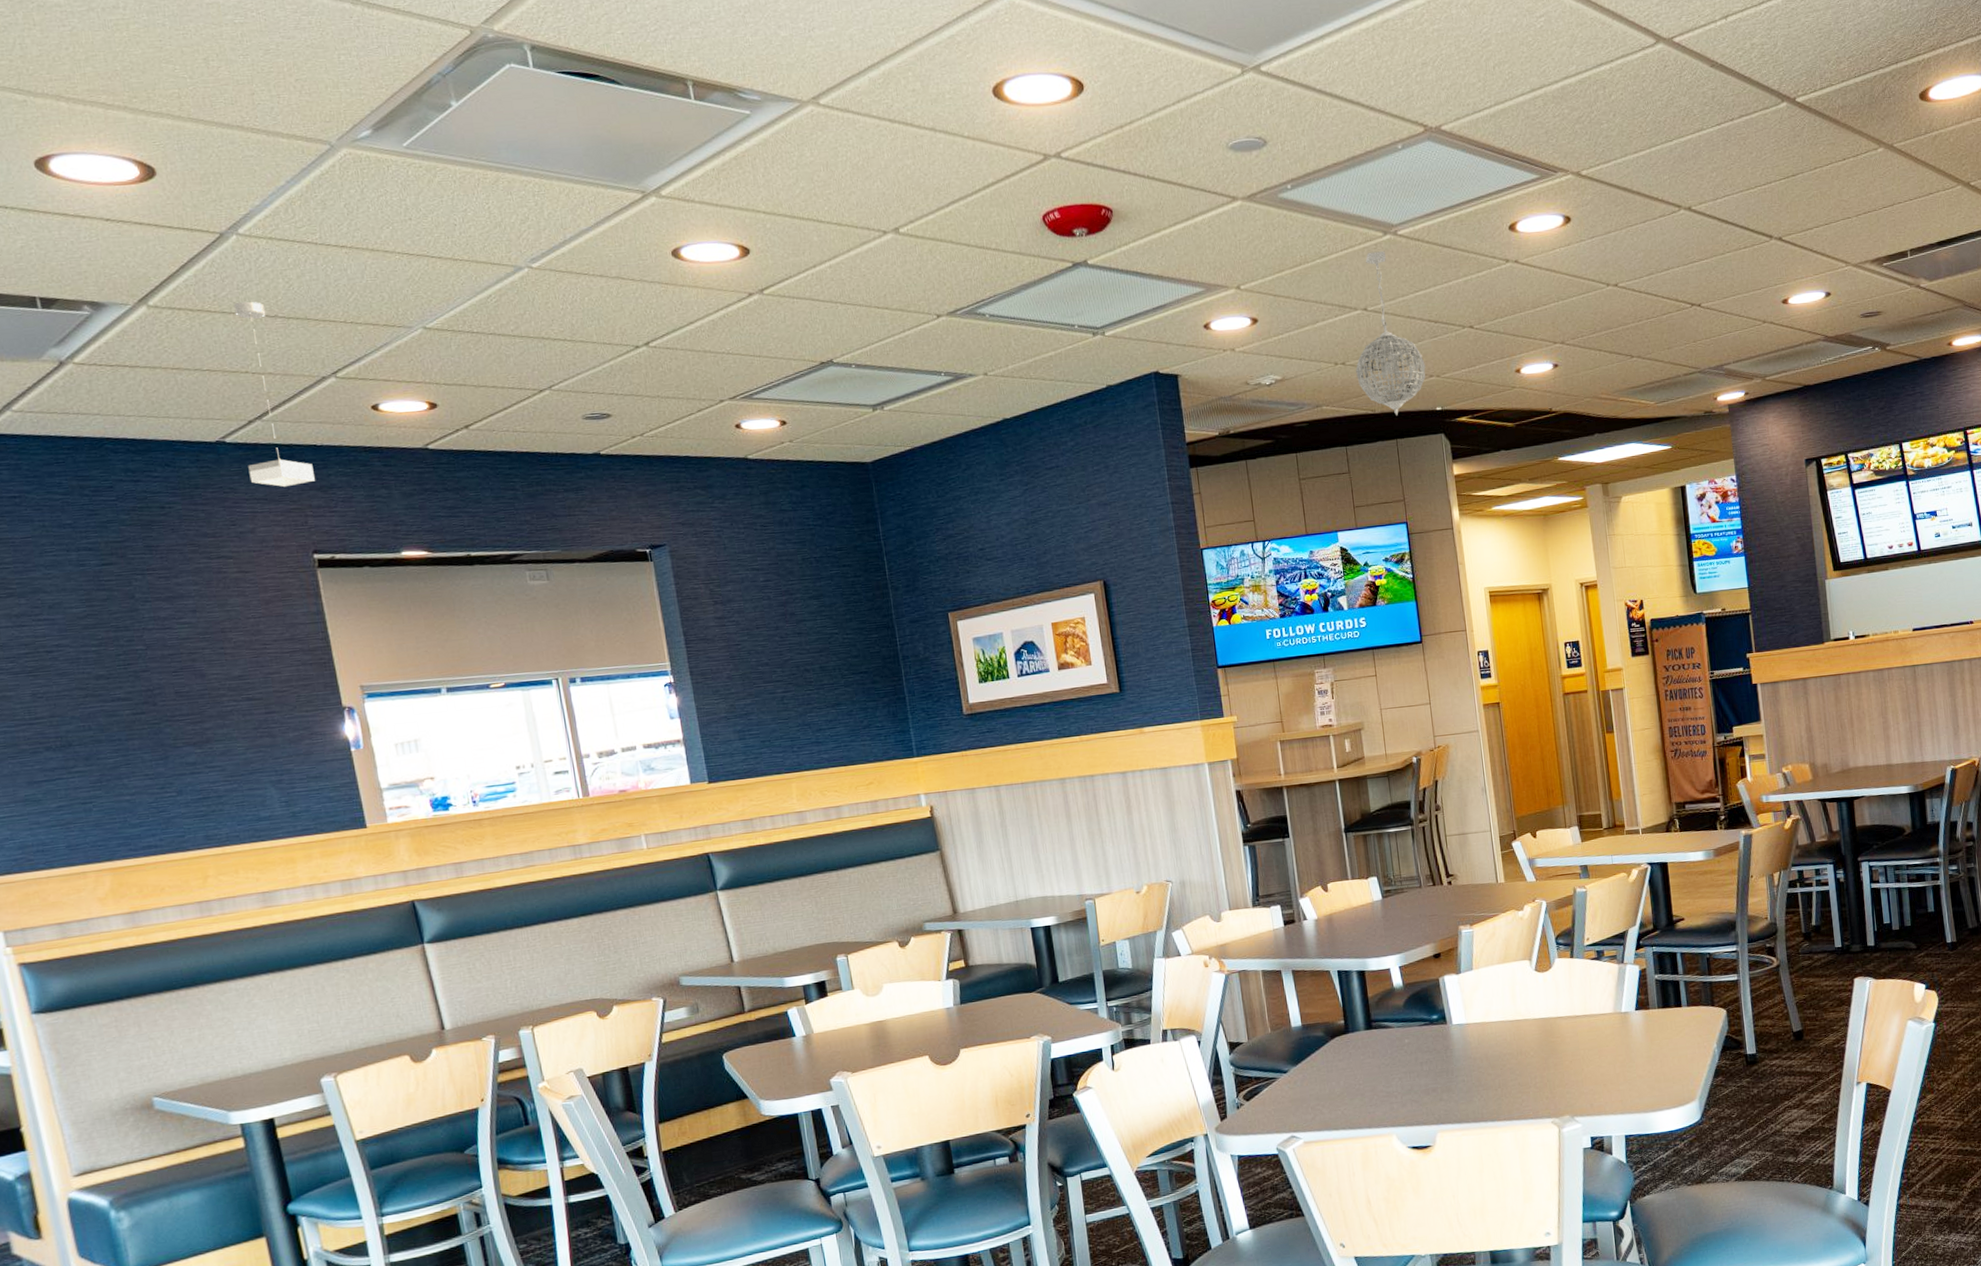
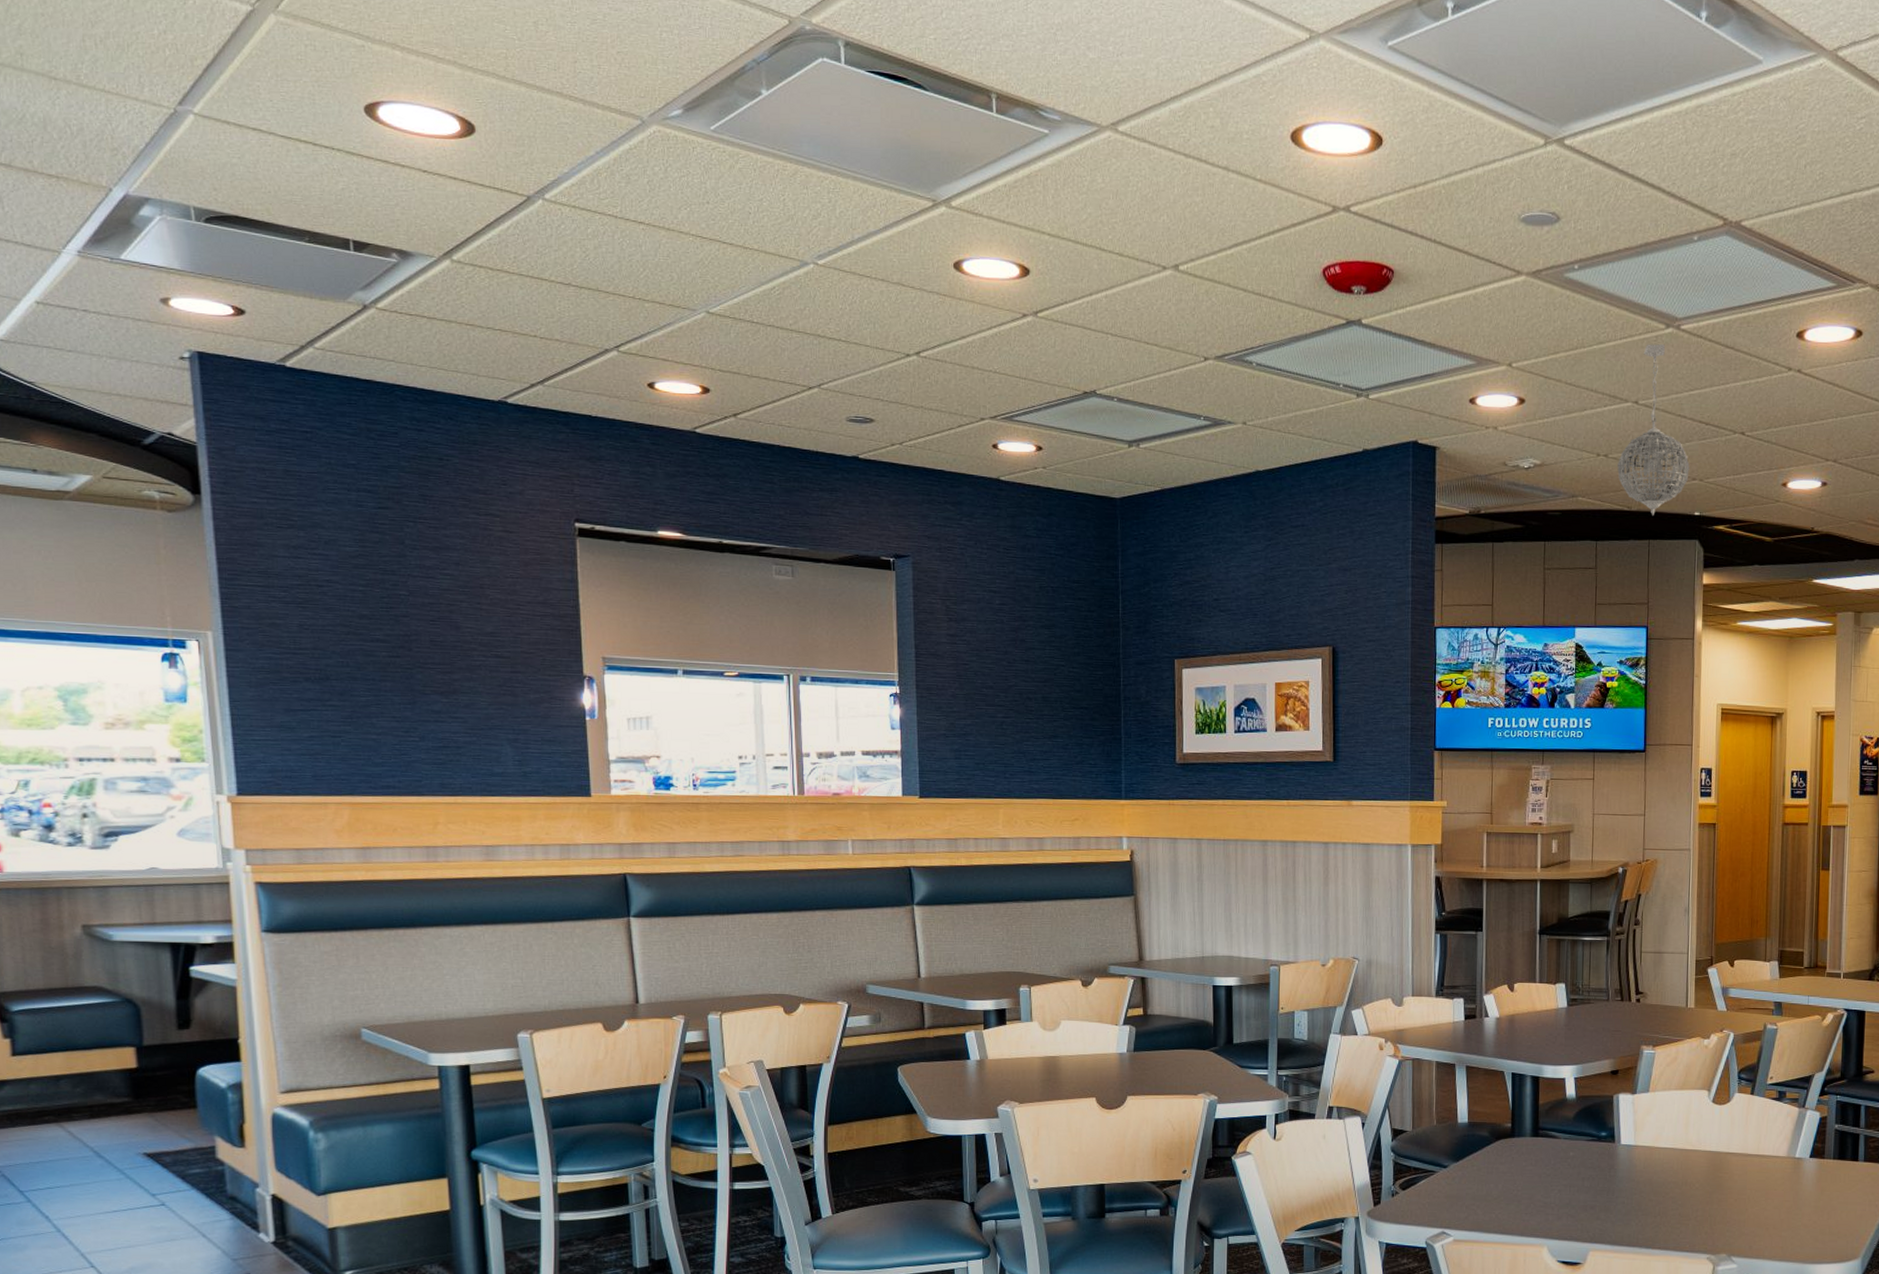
pendant lamp: present [233,301,315,488] -> none [525,266,585,454]

